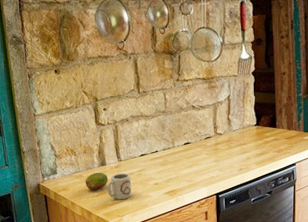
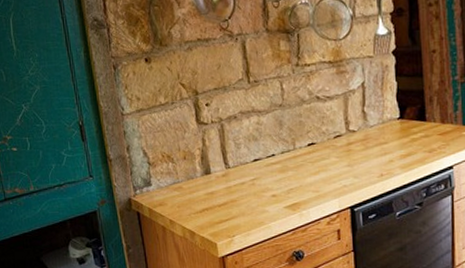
fruit: present [85,172,108,190] -> none [185,182,215,204]
cup: present [107,173,132,200] -> none [212,183,244,217]

